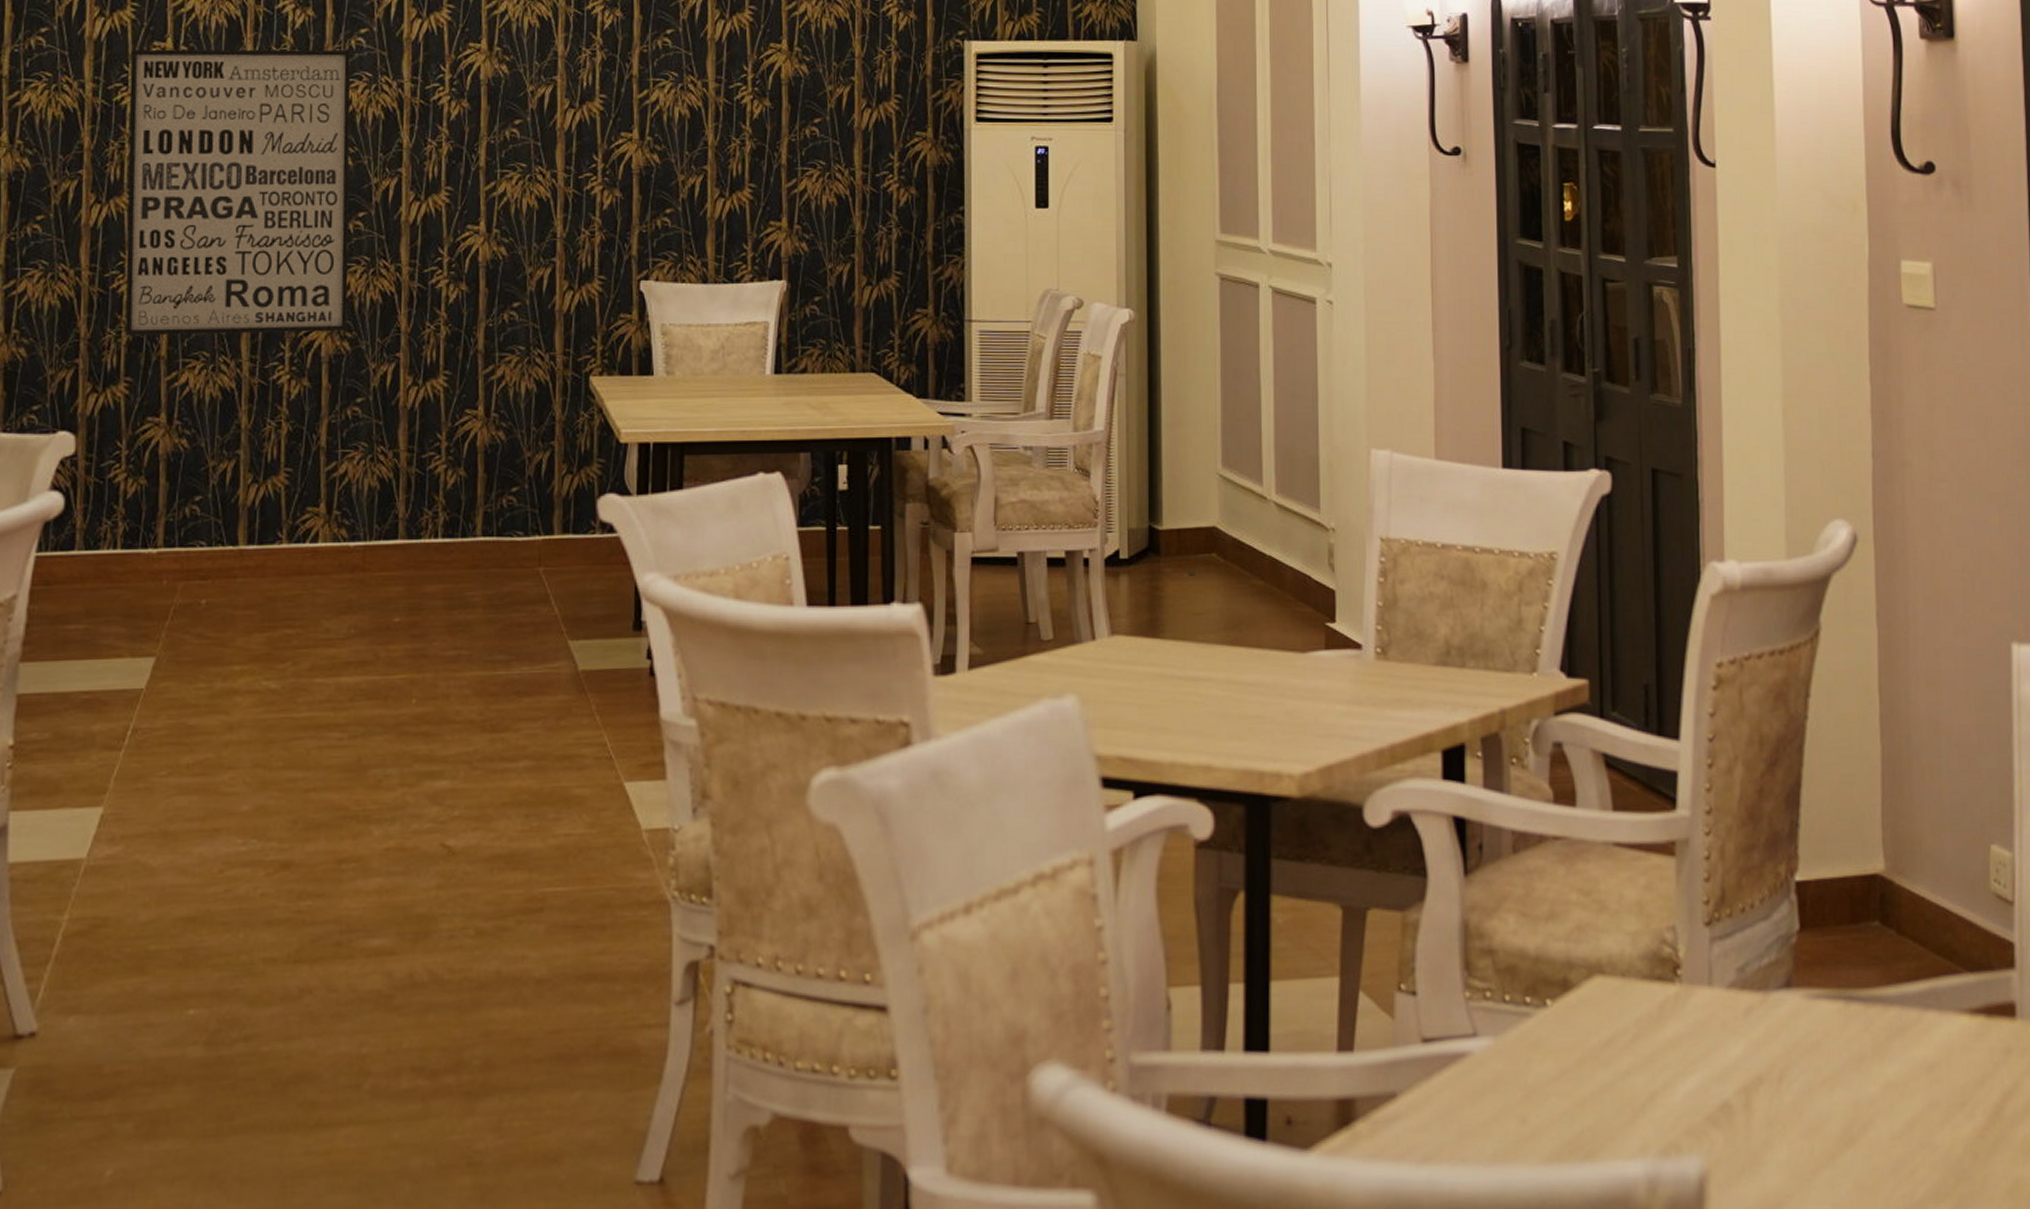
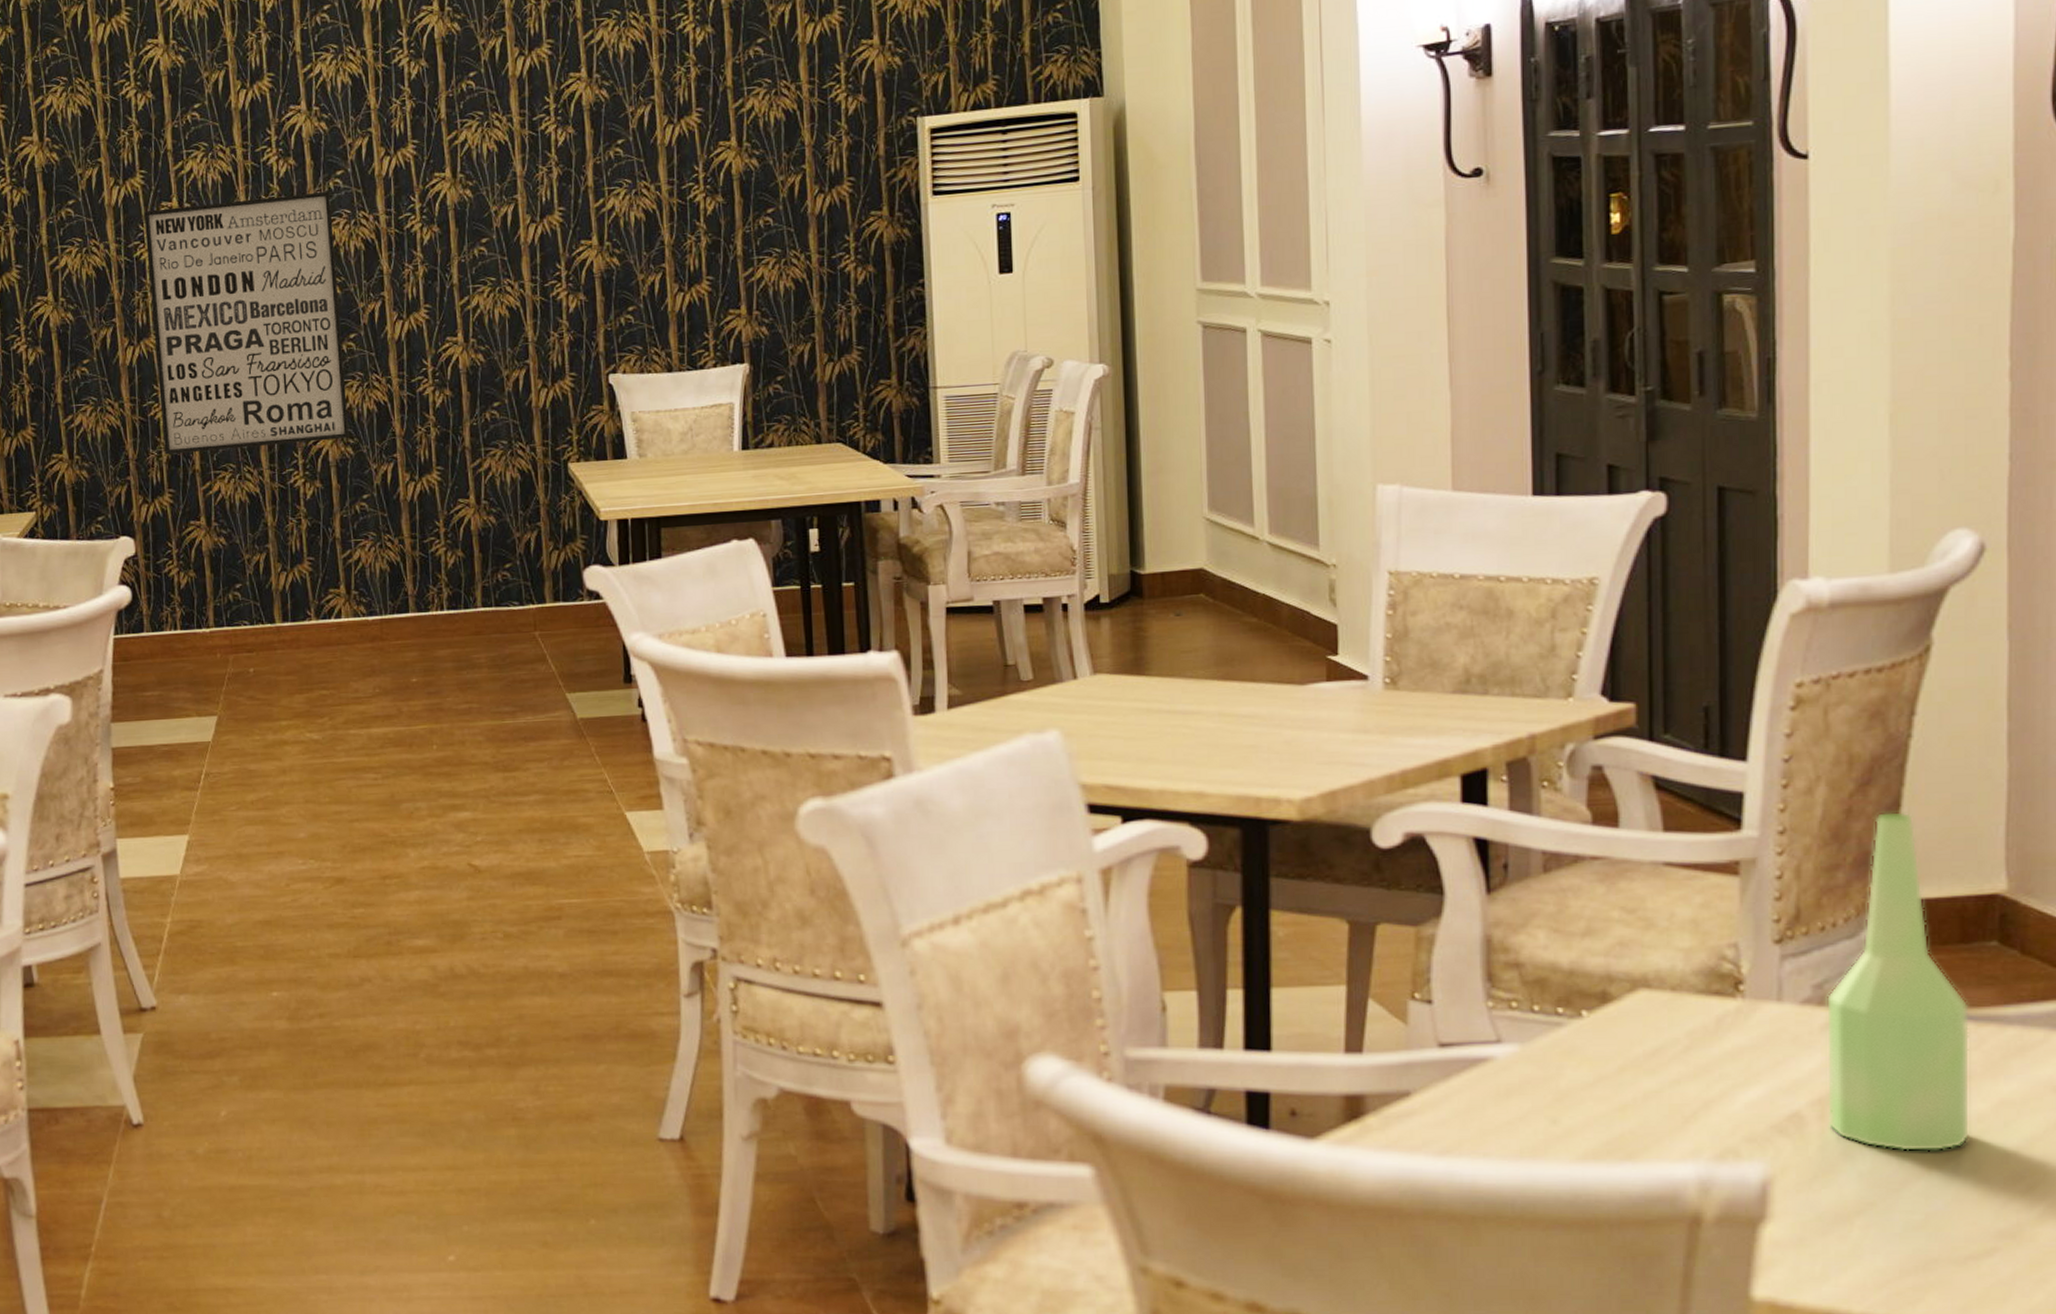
bottle: none [1747,791,1865,1140] -> present [1825,811,1971,1152]

